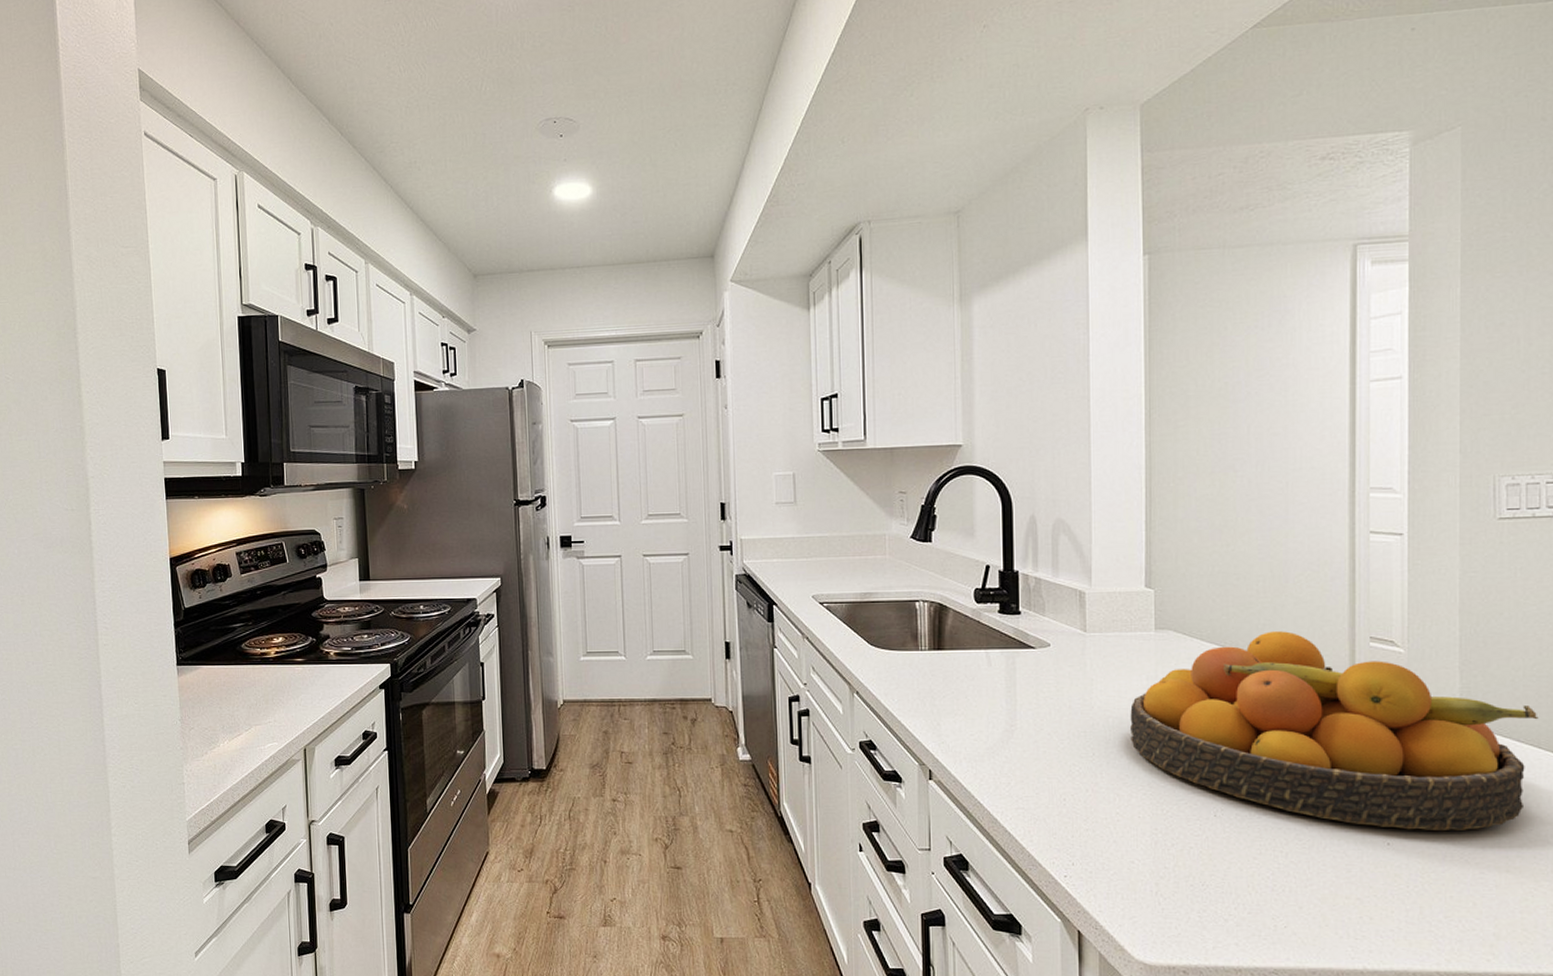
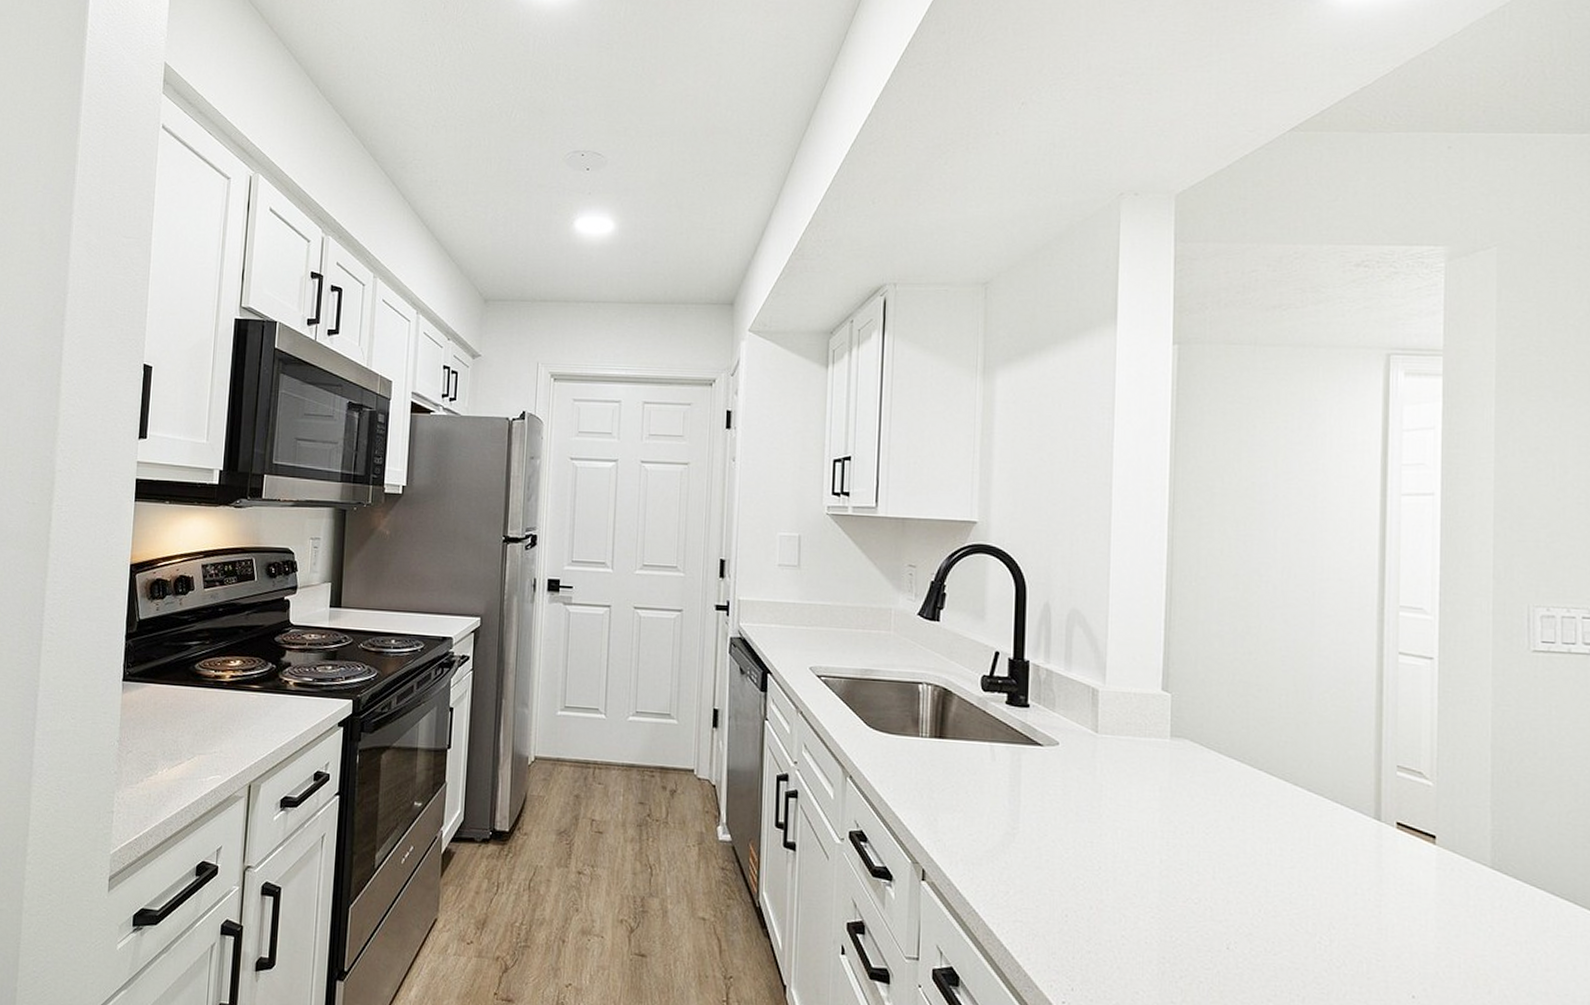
fruit bowl: present [1130,631,1539,832] -> none [1140,750,1574,989]

